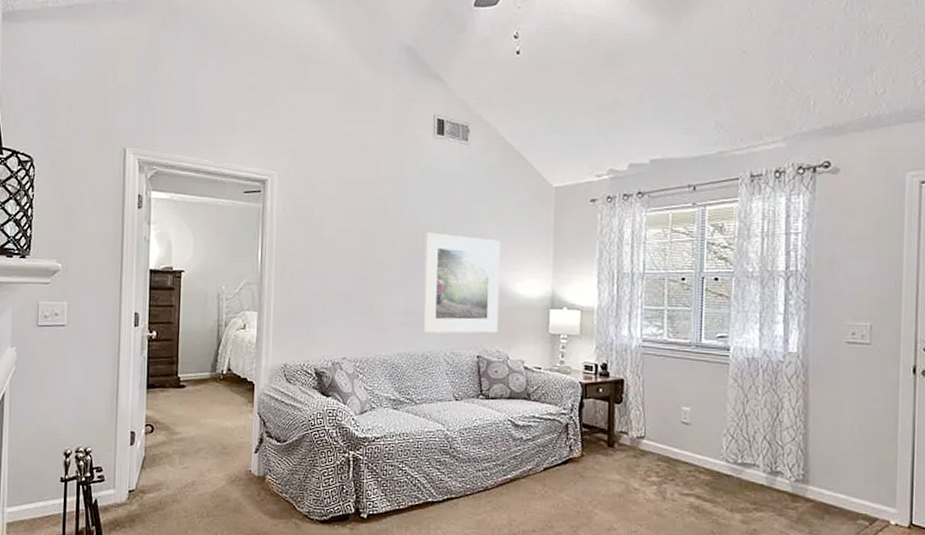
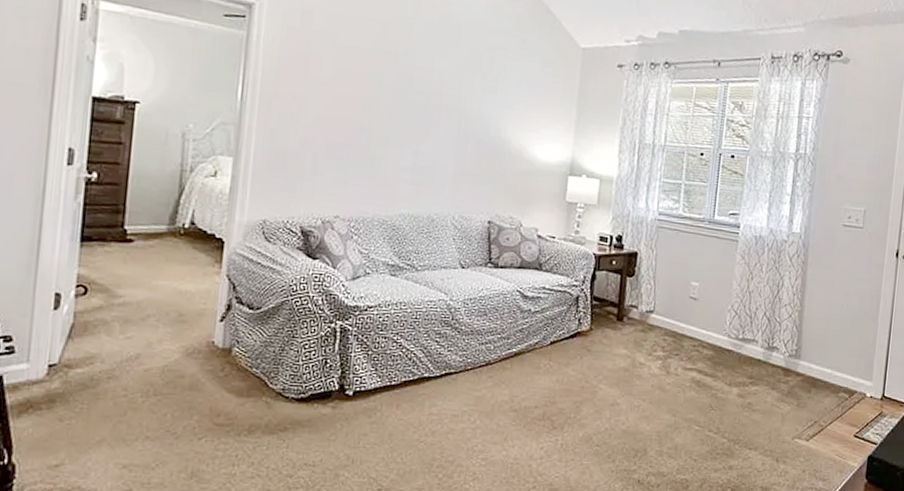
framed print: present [421,232,500,334] -> none [428,83,521,198]

